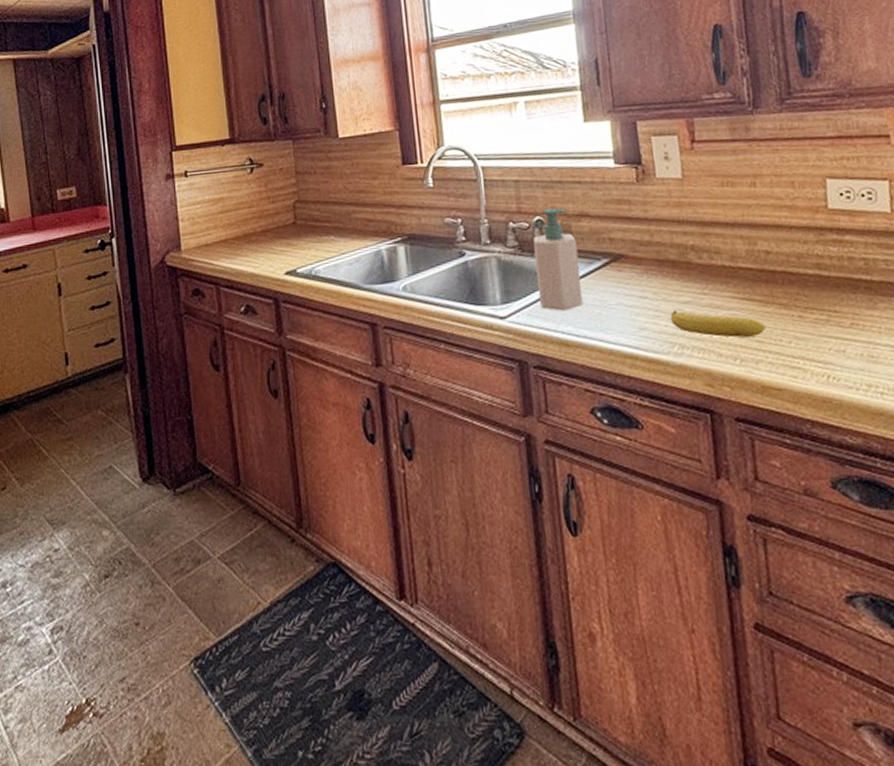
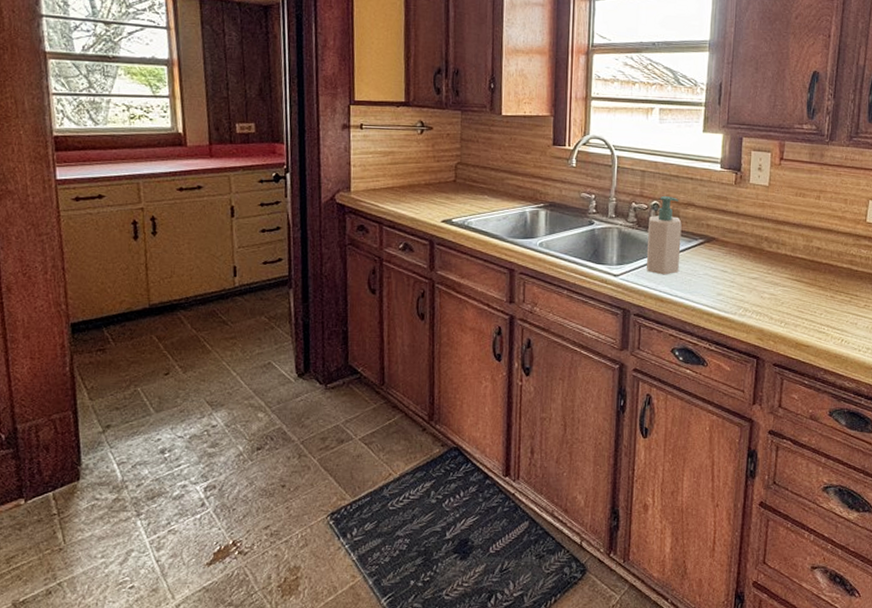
fruit: present [670,310,766,338] -> none [741,283,806,308]

